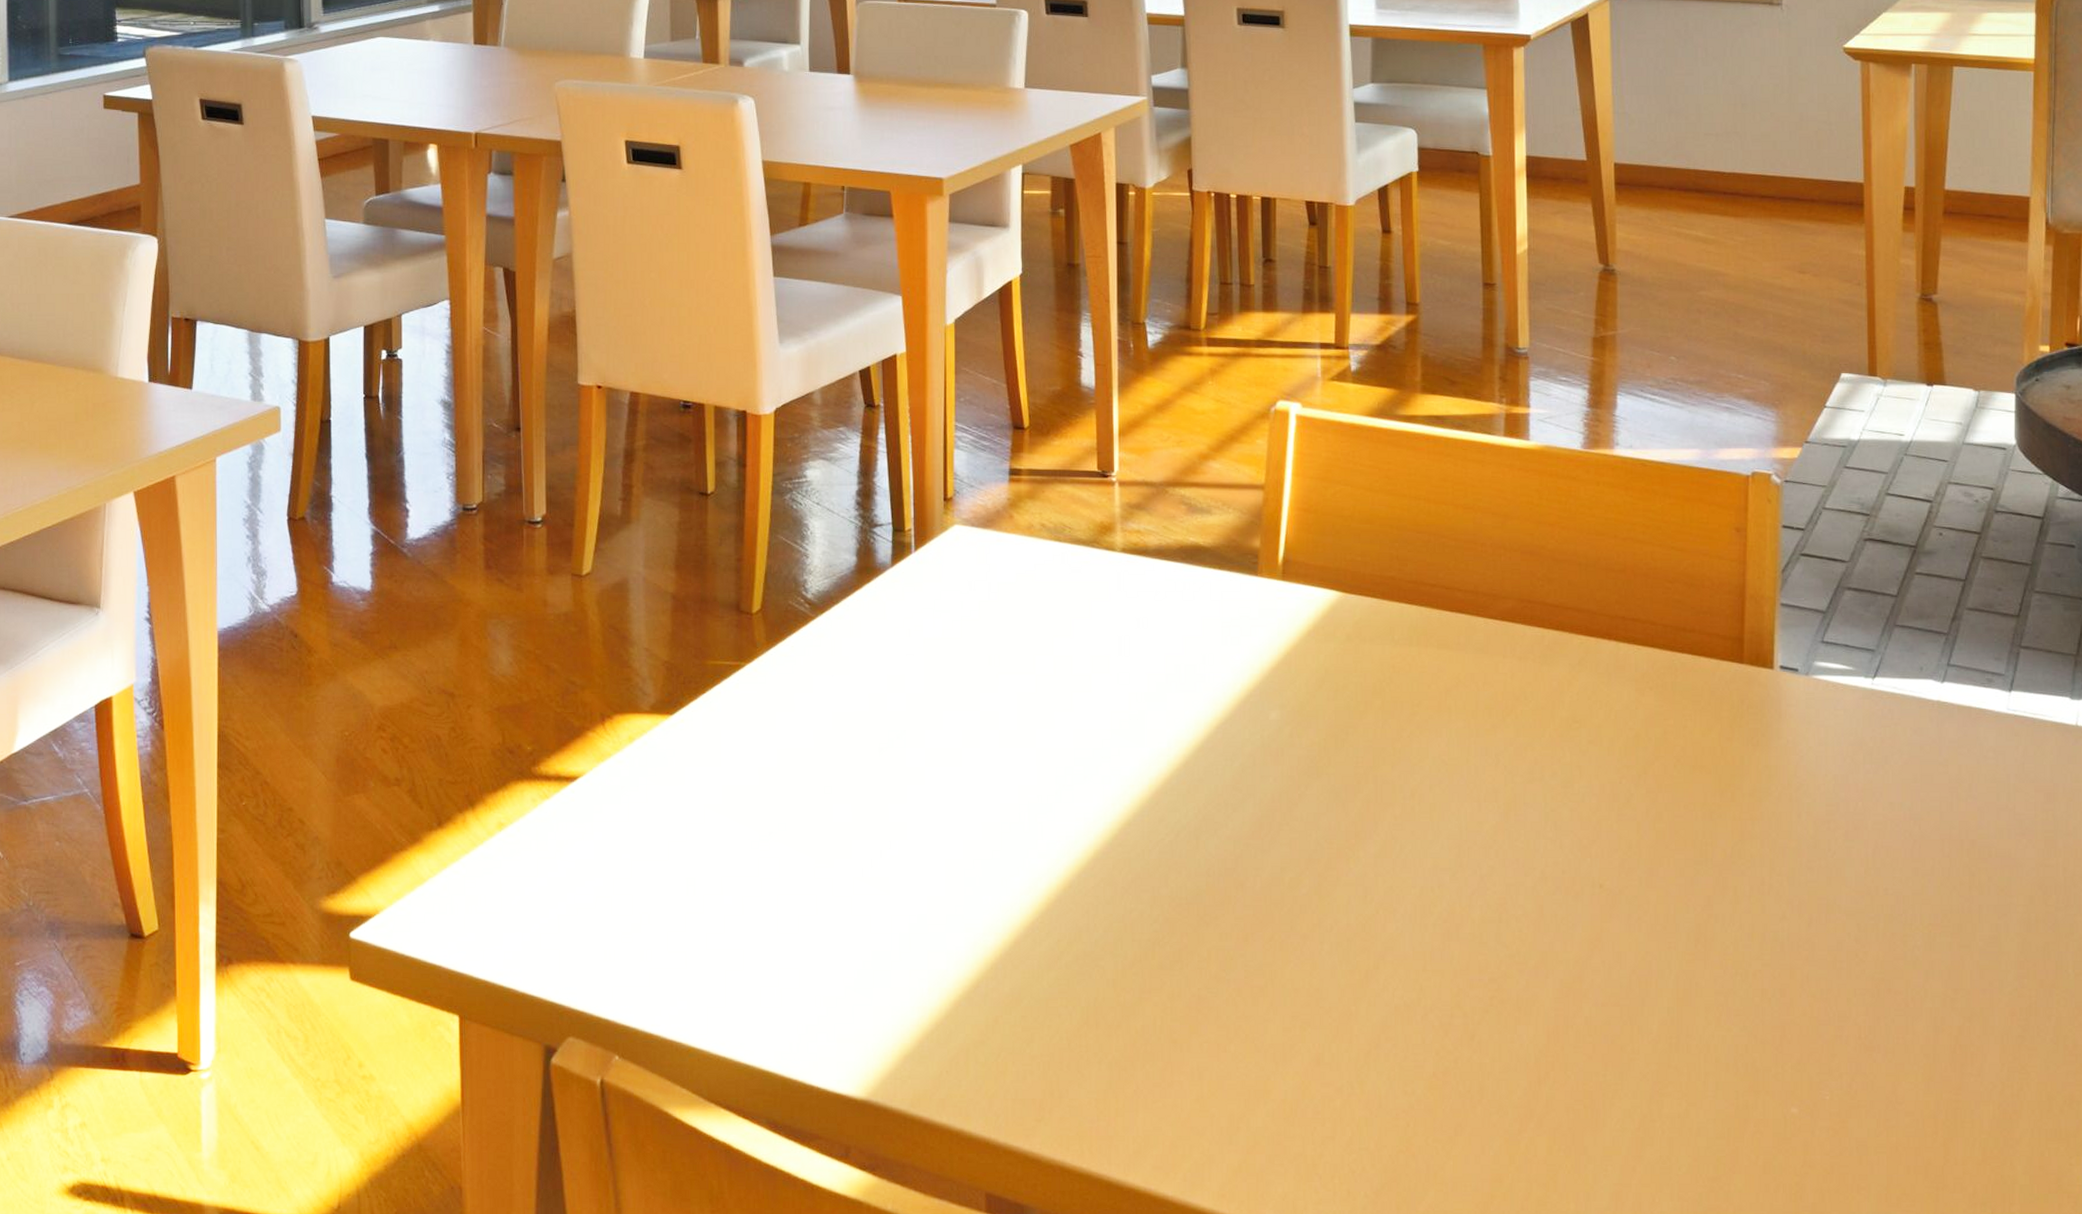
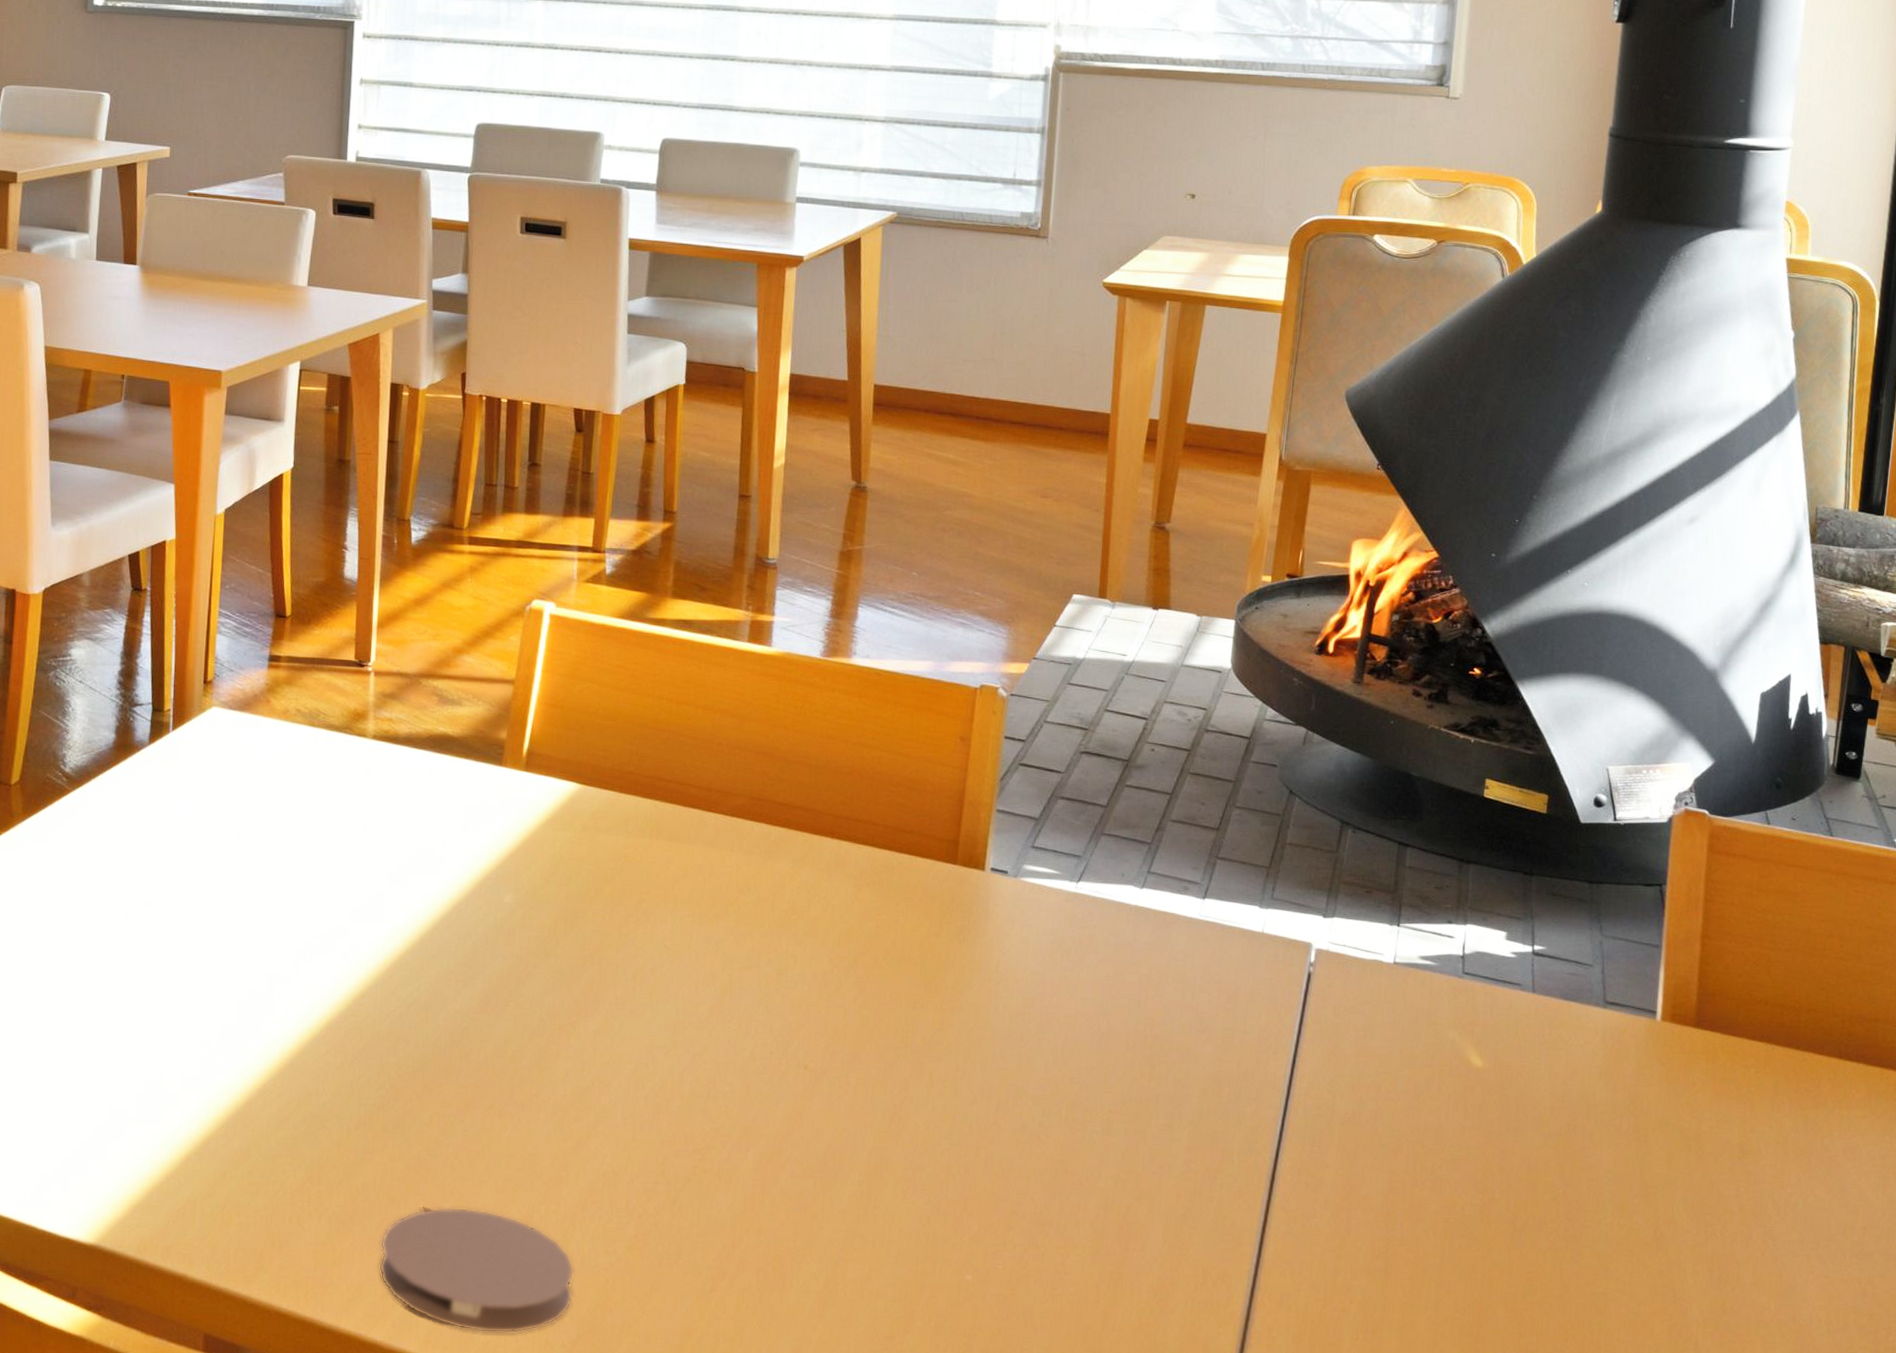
coaster: none [1164,1048,1373,1185] -> present [378,1207,575,1334]

